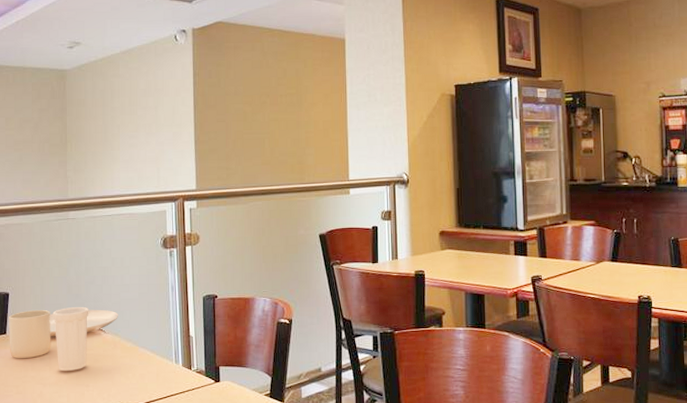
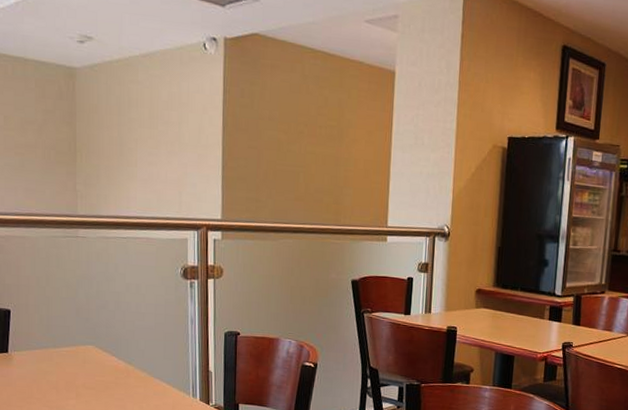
mug: present [9,309,51,359] -> none [11,330,58,380]
plate: present [49,309,118,337] -> none [56,335,132,360]
cup: present [52,306,89,371] -> none [60,330,101,396]

